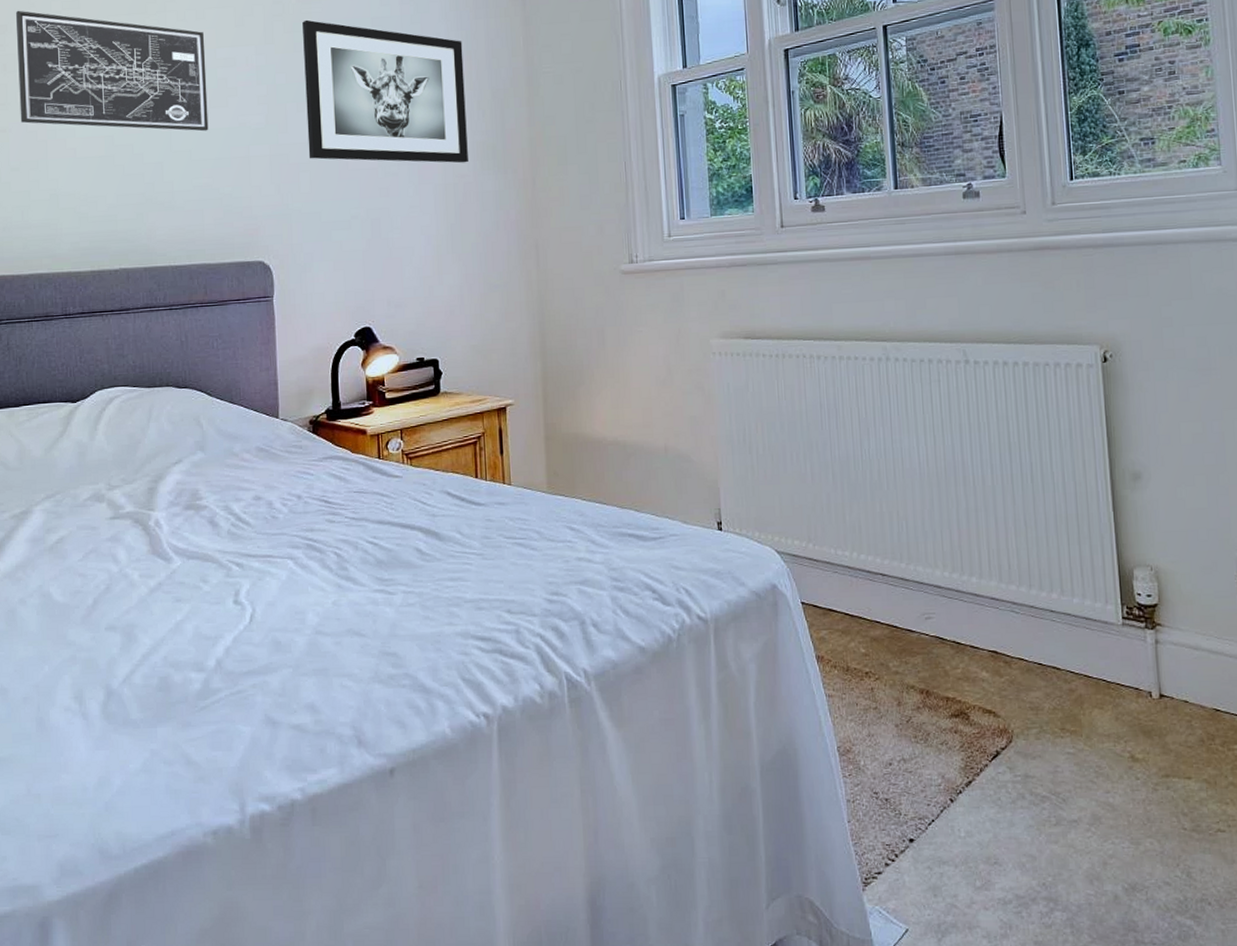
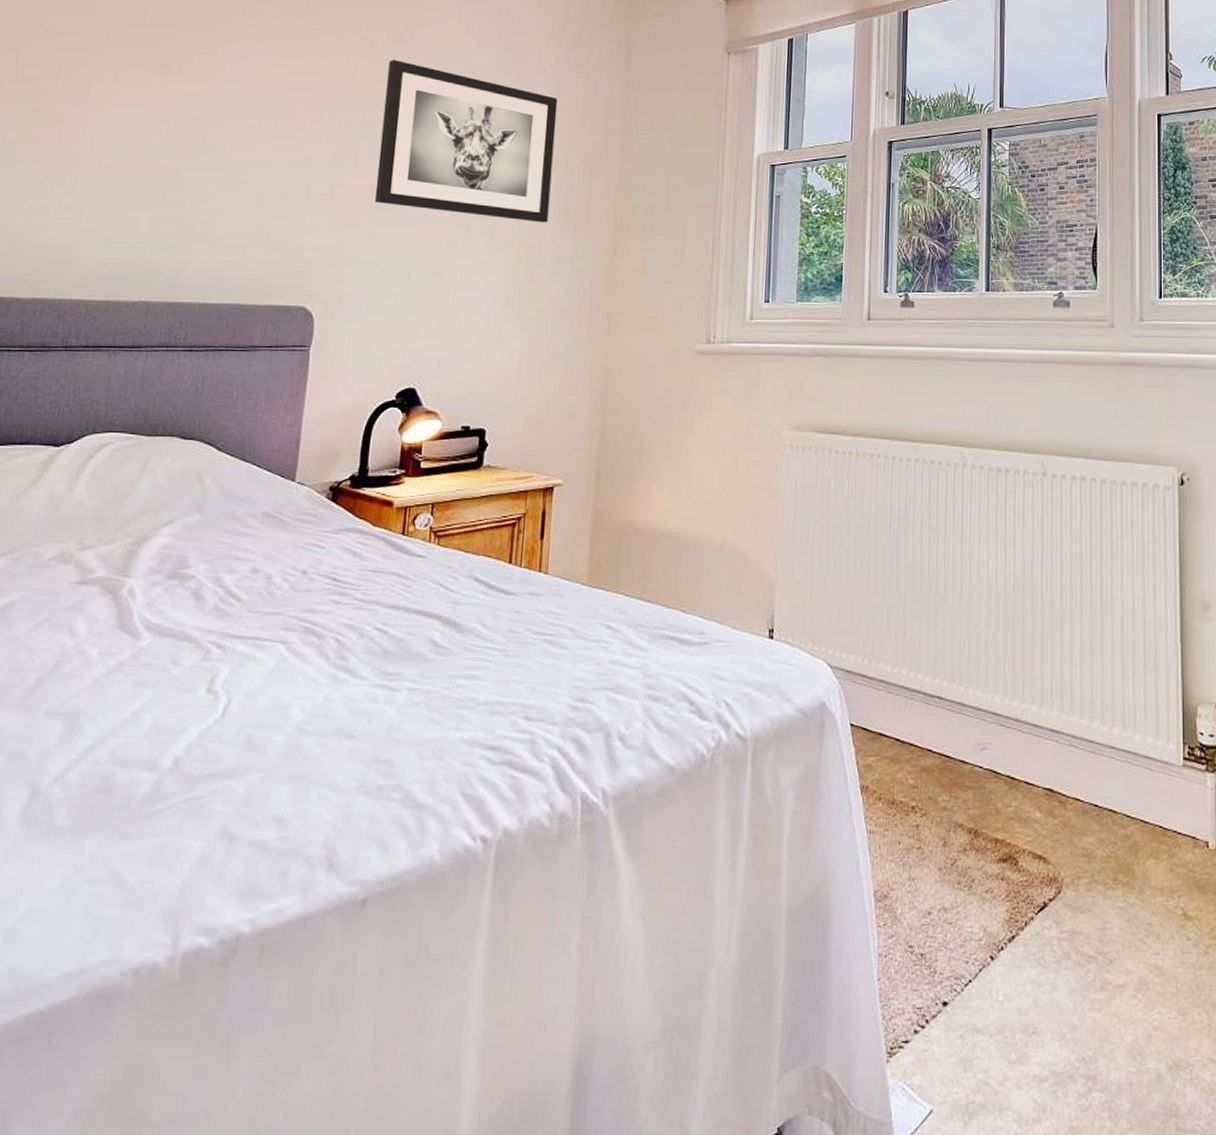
wall art: present [15,10,209,132] -> none [53,15,279,163]

